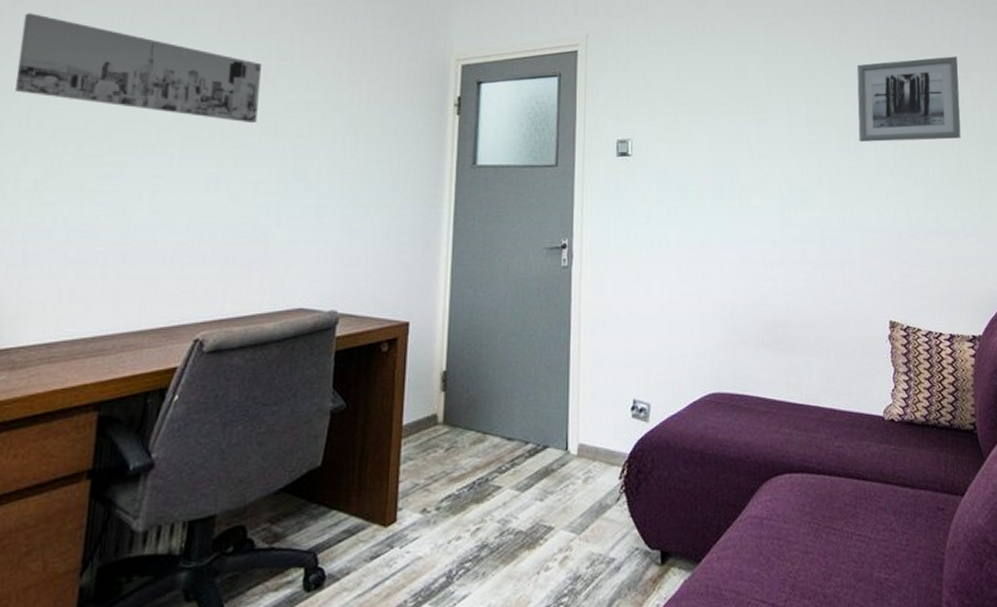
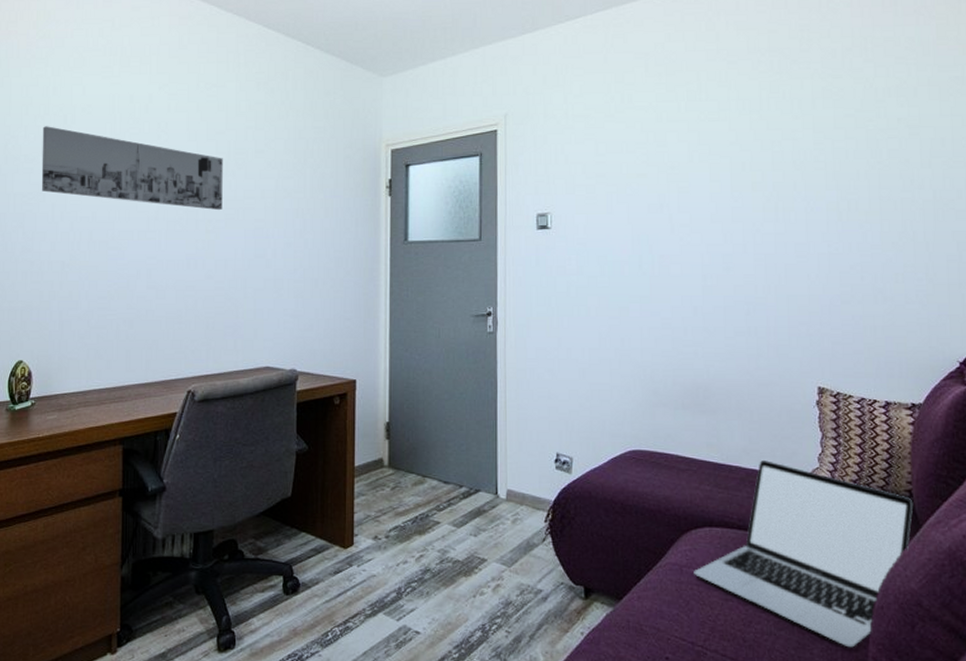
laptop: none [774,397,978,594] -> present [694,459,914,648]
wall art: present [857,56,961,142] -> none [786,111,906,207]

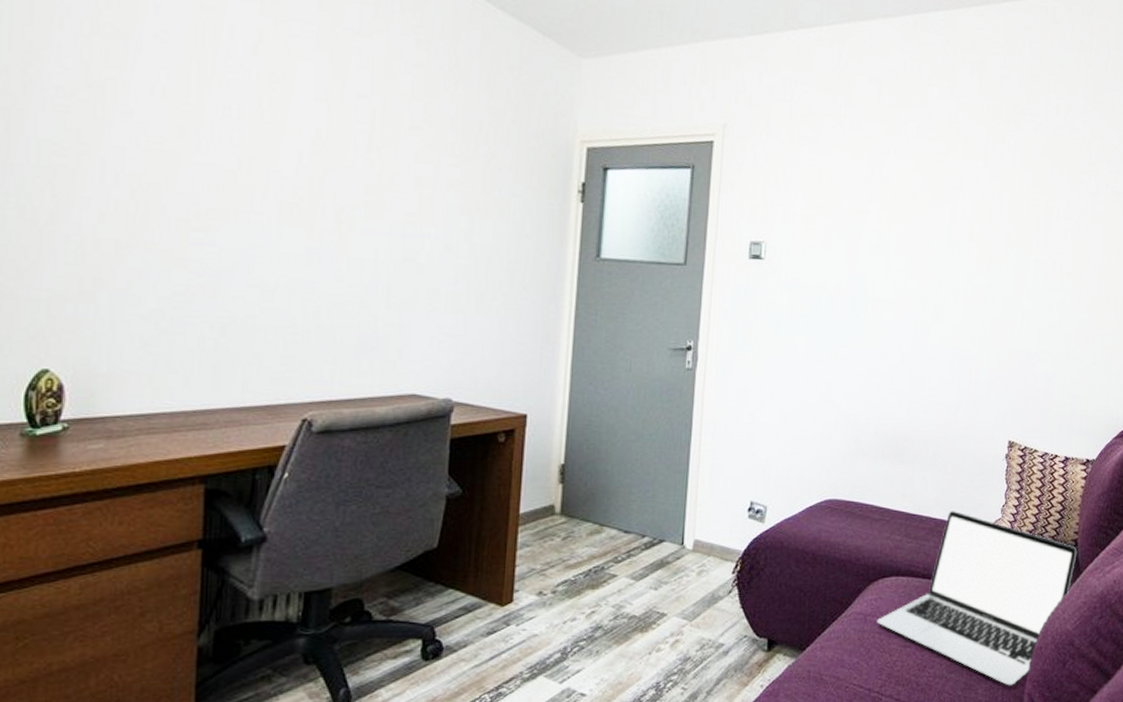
wall art: present [41,126,223,211] -> none [83,49,365,196]

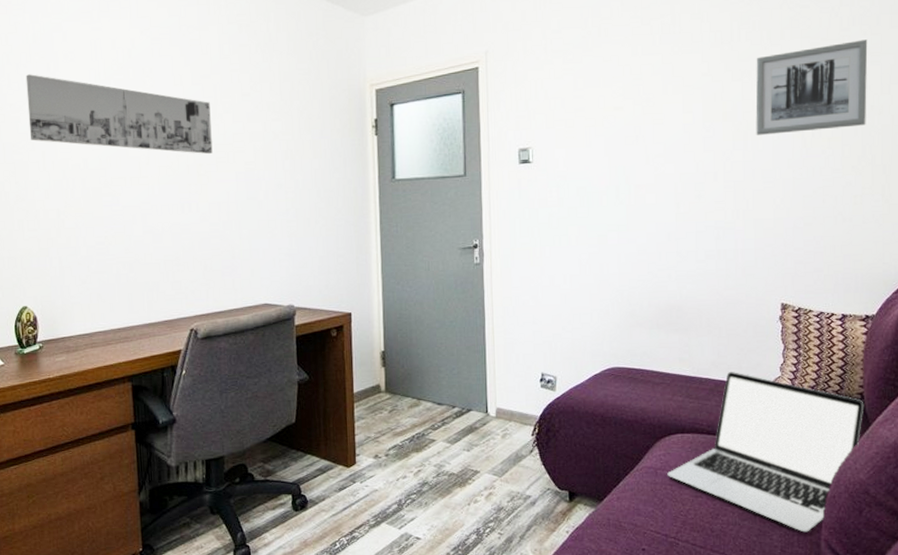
wall art: none [83,49,365,196] -> present [25,74,213,155]
wall art: none [1000,177,1113,265] -> present [755,39,868,135]

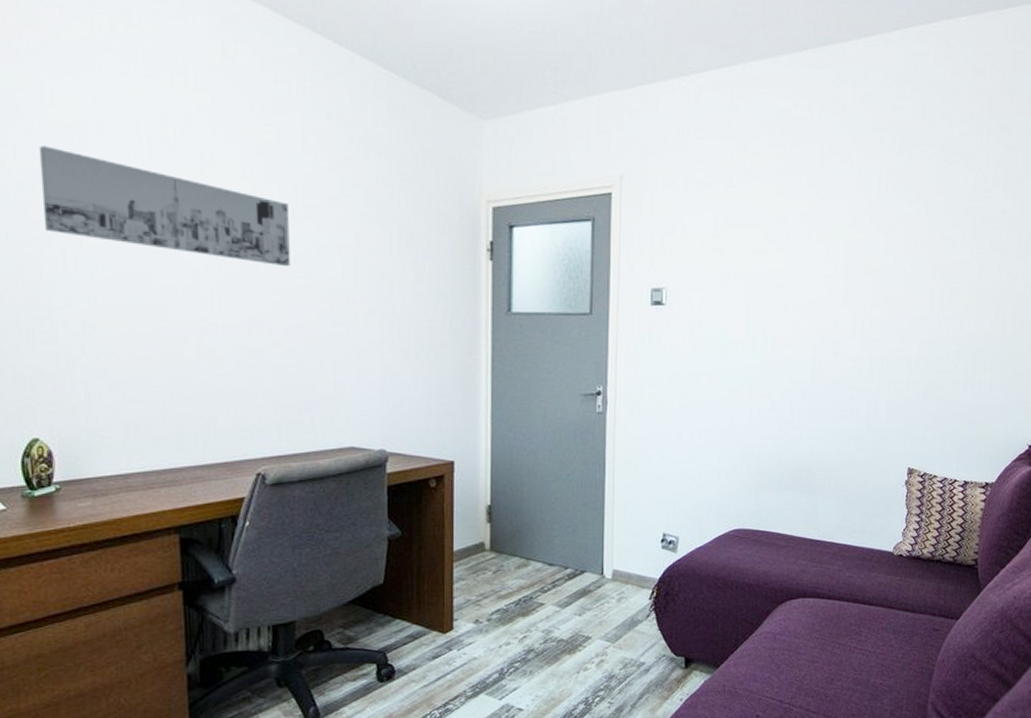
laptop: present [667,371,864,533] -> none [786,535,978,696]
wall art: present [755,39,868,135] -> none [896,203,1009,294]

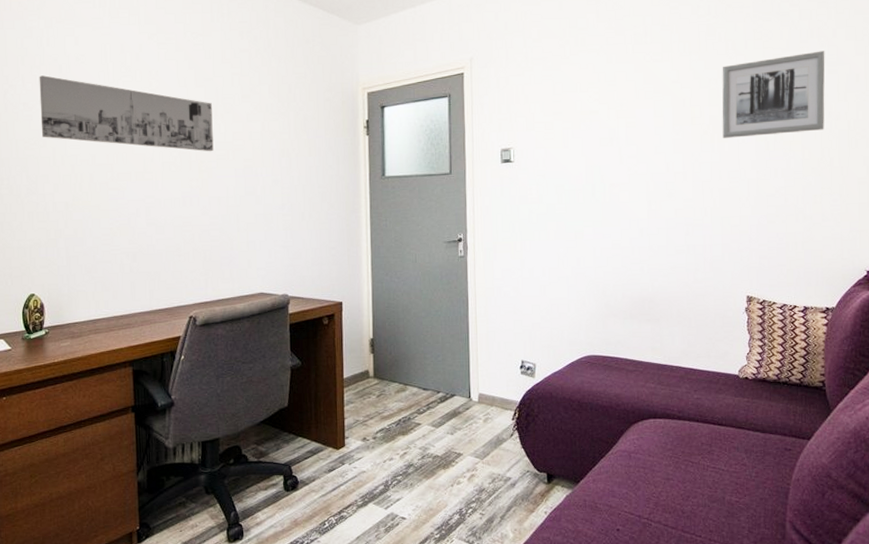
wall art: none [896,203,1009,294] -> present [722,51,825,138]

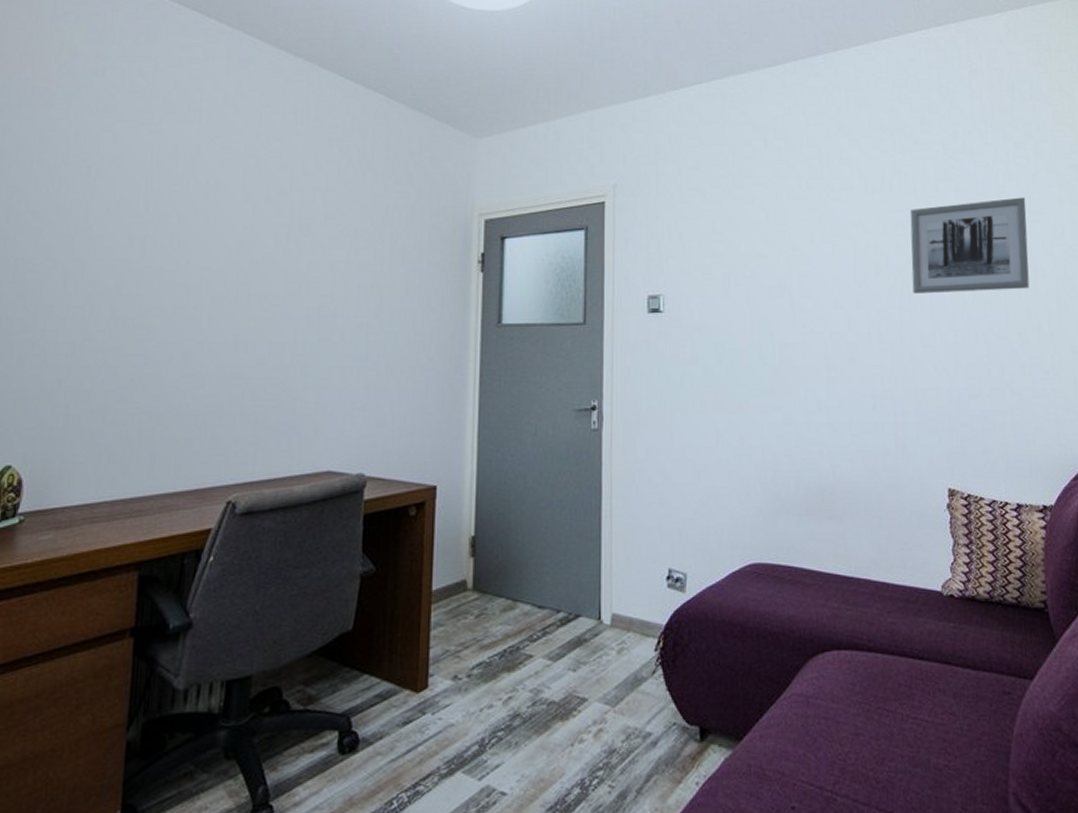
wall art: present [39,75,214,152] -> none [51,178,285,285]

